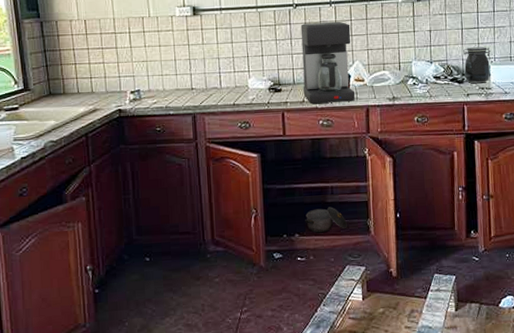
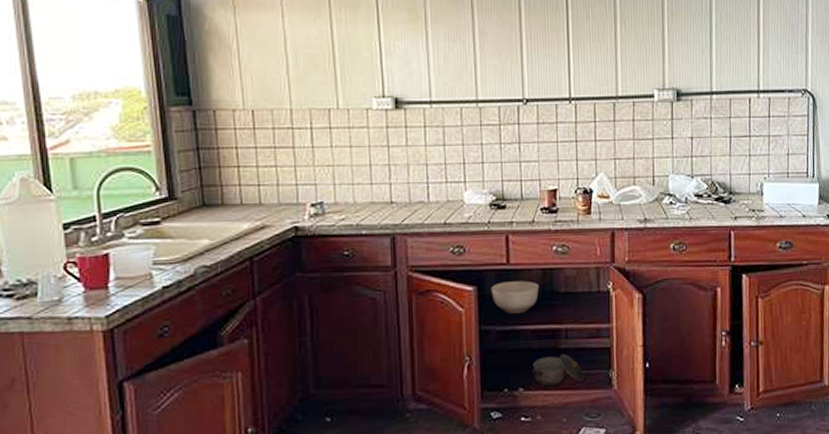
bowl: none [271,148,310,175] -> present [491,281,540,314]
coffee maker: present [300,21,355,104] -> none [532,122,597,224]
jar: present [462,46,491,84] -> none [730,158,764,205]

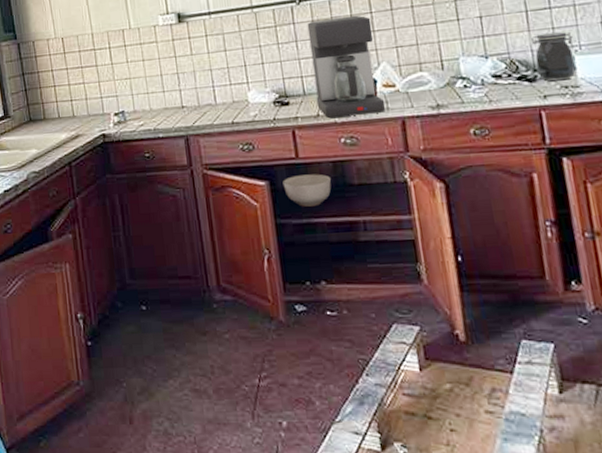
cooking pot: present [531,354,584,387] -> none [332,247,390,281]
coffee maker: none [532,122,597,224] -> present [307,15,385,118]
jar: none [730,158,764,205] -> present [530,32,576,82]

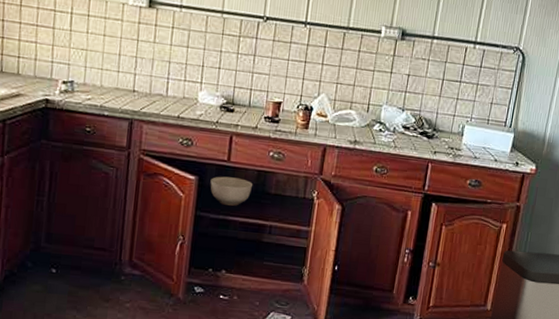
coffee maker: present [307,15,385,118] -> none [257,41,323,137]
jar: present [530,32,576,82] -> none [436,101,469,143]

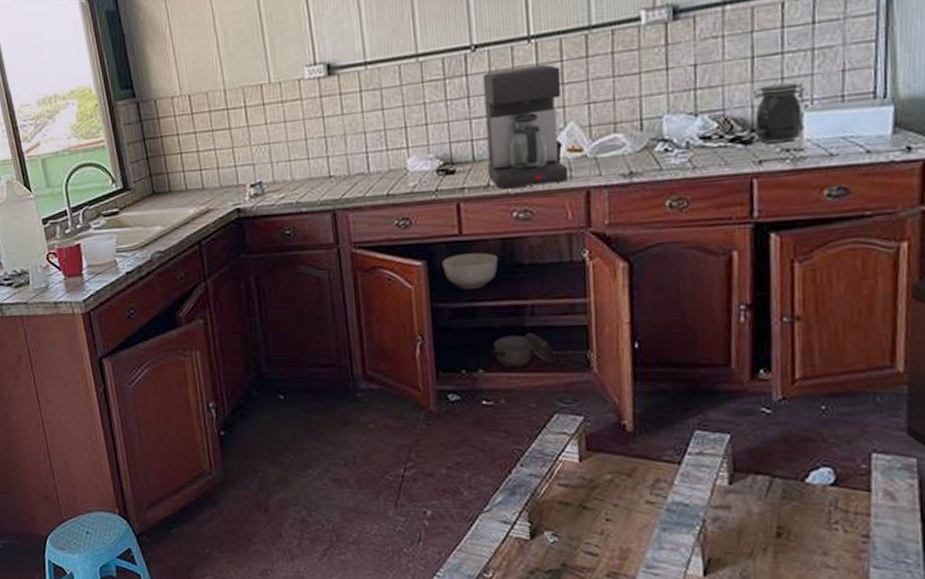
cooking pot: none [235,246,280,274] -> present [492,333,556,369]
coffee maker: none [257,41,323,137] -> present [482,64,568,188]
jar: none [436,101,469,143] -> present [752,82,805,144]

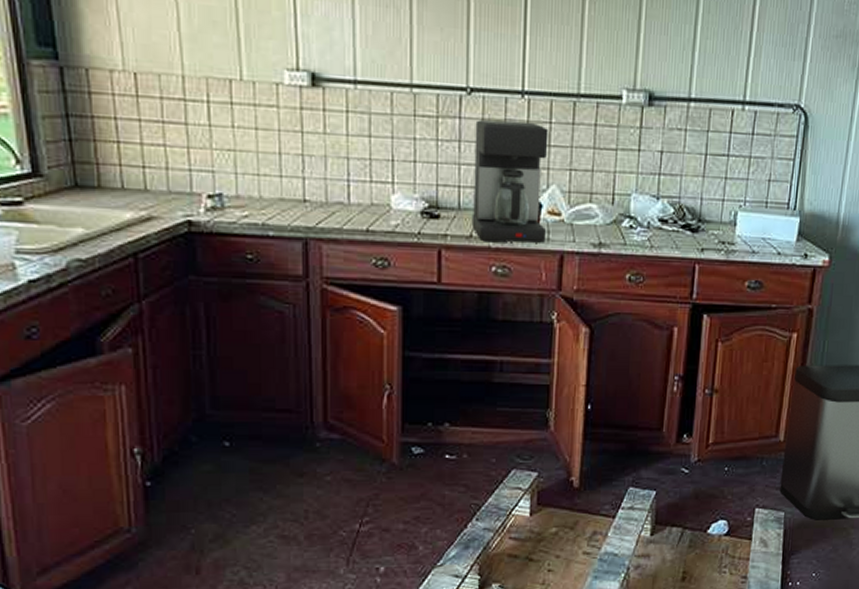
bowl: present [442,252,499,290] -> none [418,303,474,340]
cooking pot: present [492,333,556,369] -> none [460,389,518,424]
jar: present [752,82,805,144] -> none [702,181,741,236]

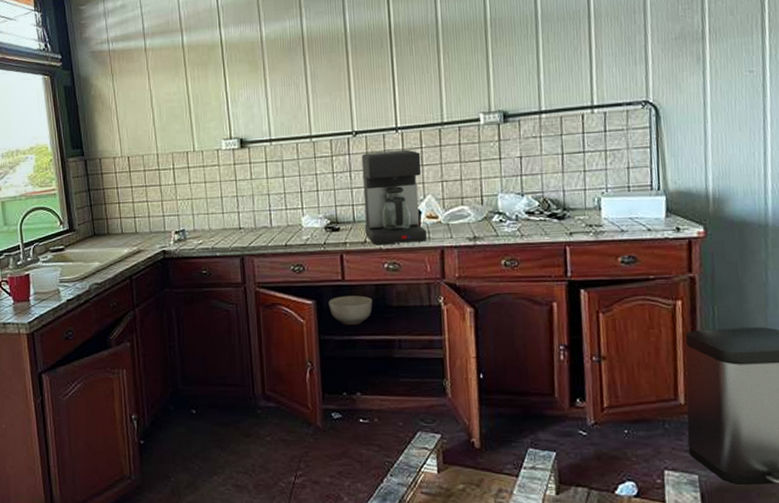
bowl: none [418,303,474,340] -> present [328,295,373,325]

